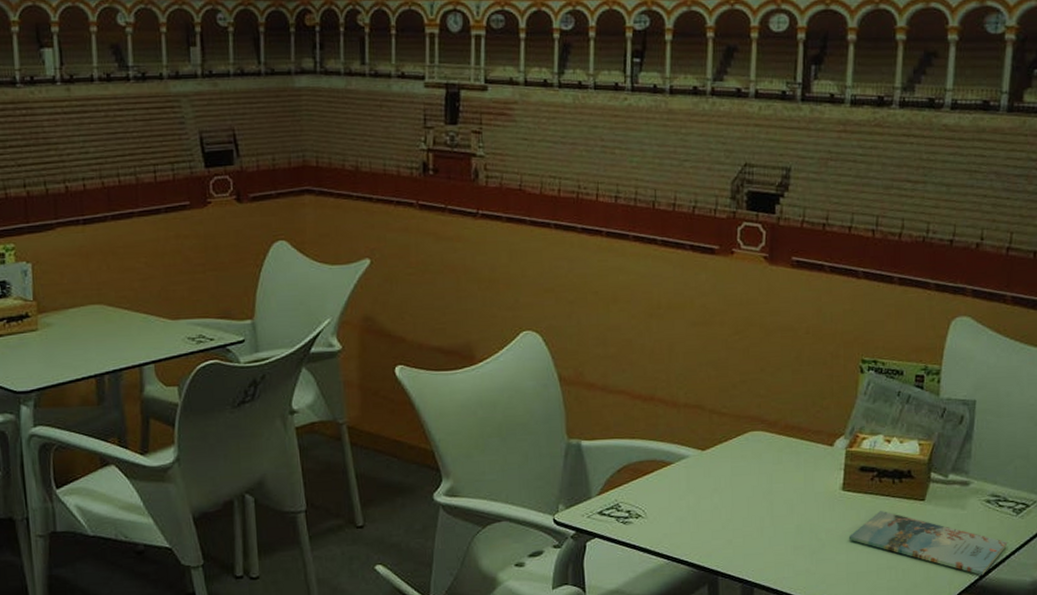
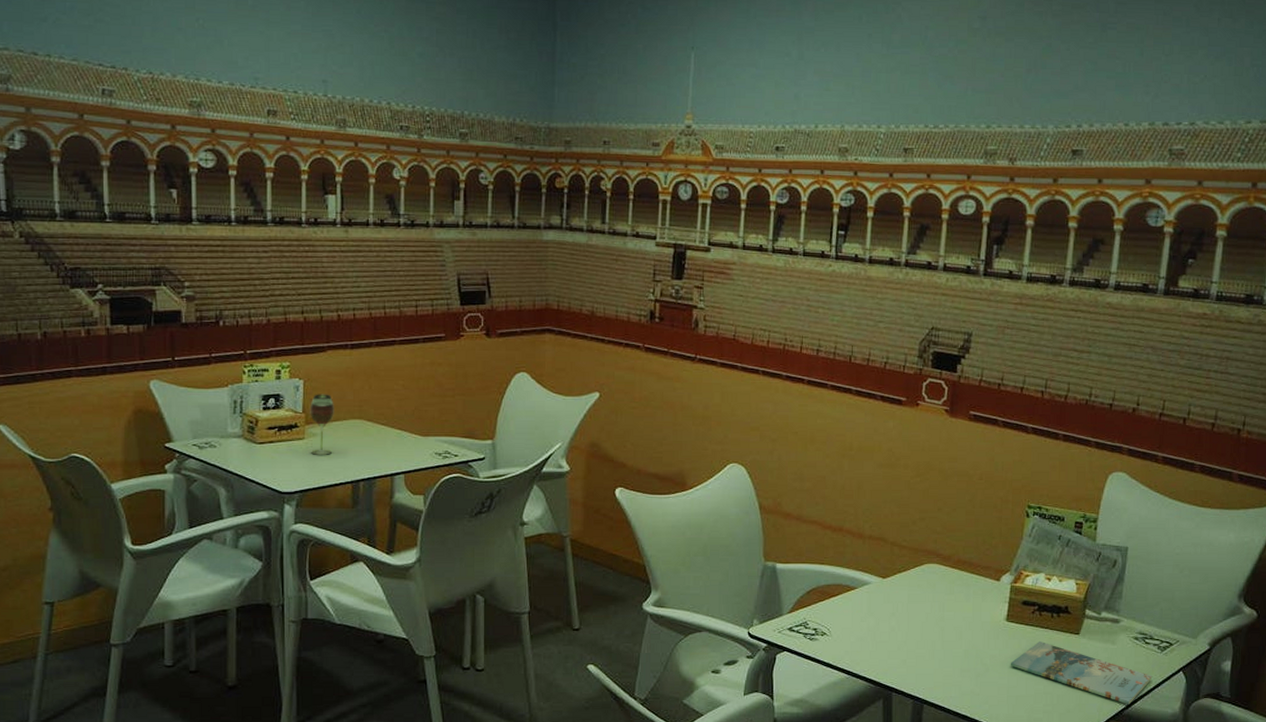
wineglass: none [41,277,70,348] -> present [310,394,334,455]

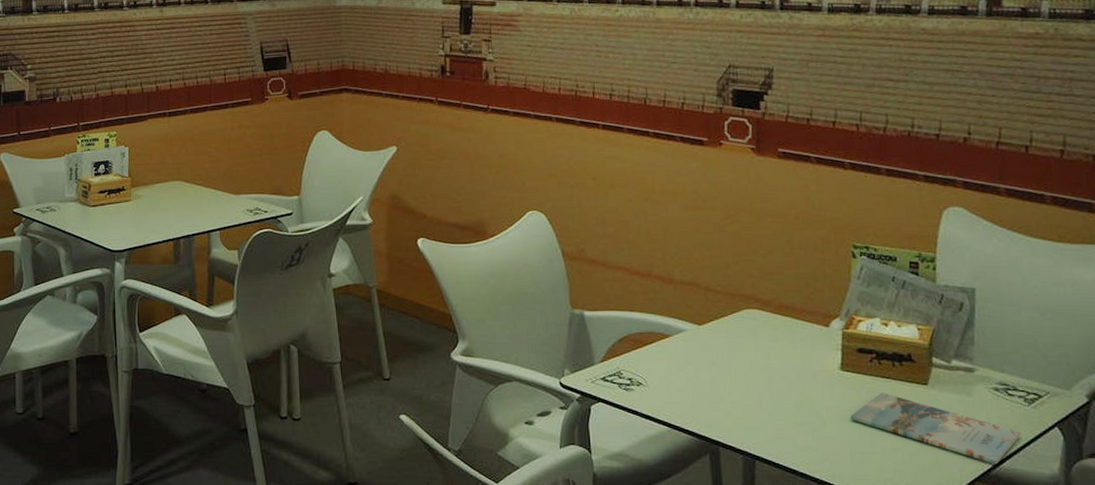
wineglass: present [310,394,334,455] -> none [135,159,156,215]

